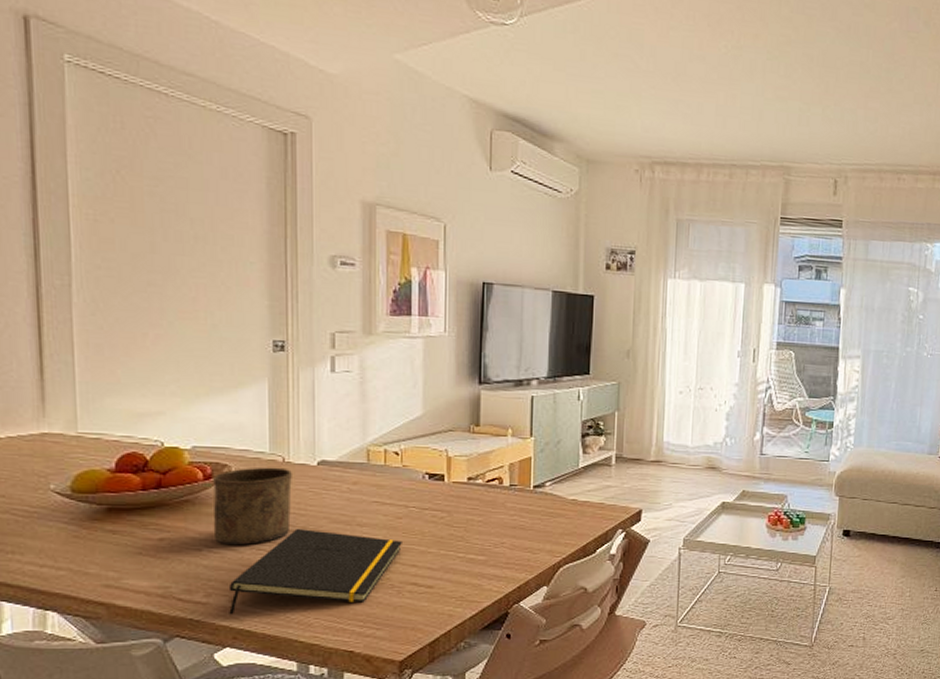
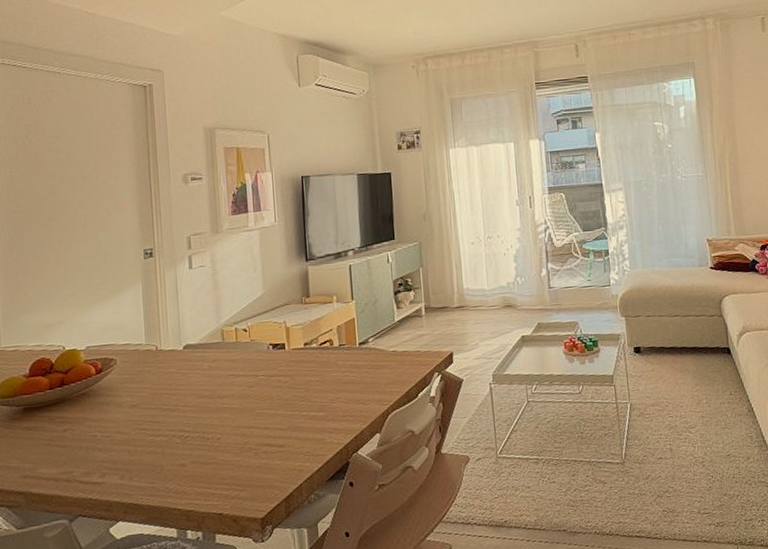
cup: present [213,467,292,545] -> none [103,355,165,429]
notepad: present [228,529,402,614] -> none [119,406,255,490]

